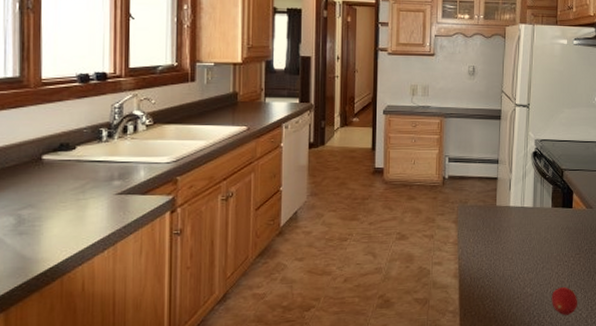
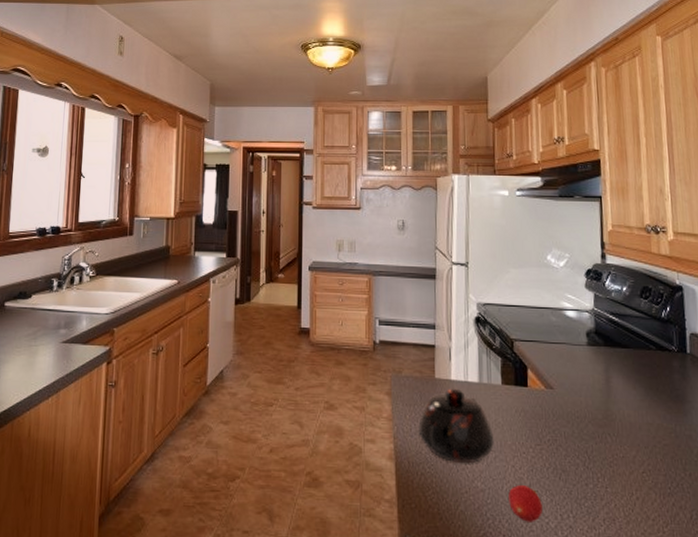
teapot: none [480,213,543,275] -> present [418,388,494,464]

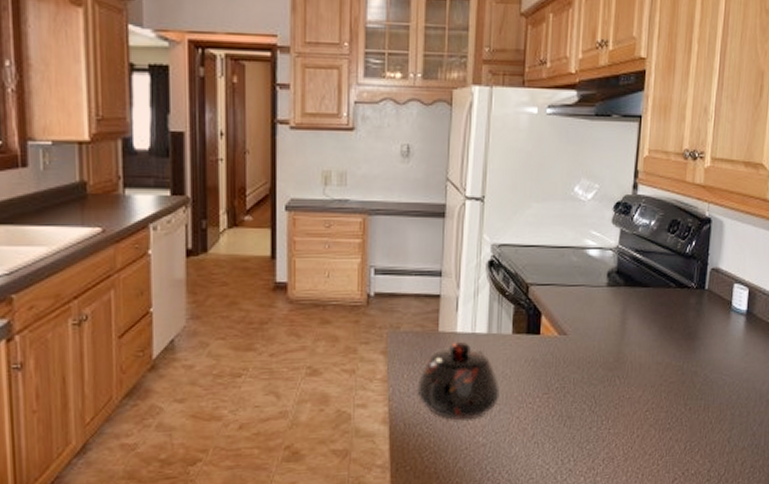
fruit: present [509,484,542,522] -> none [510,434,544,471]

